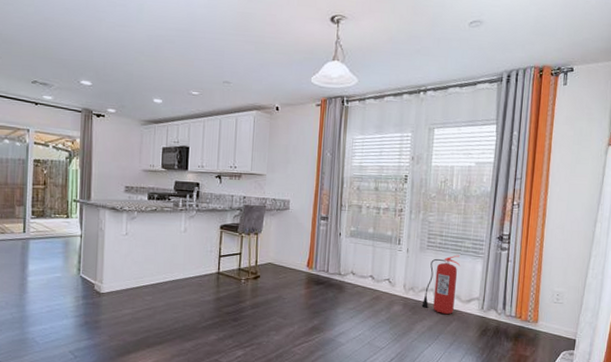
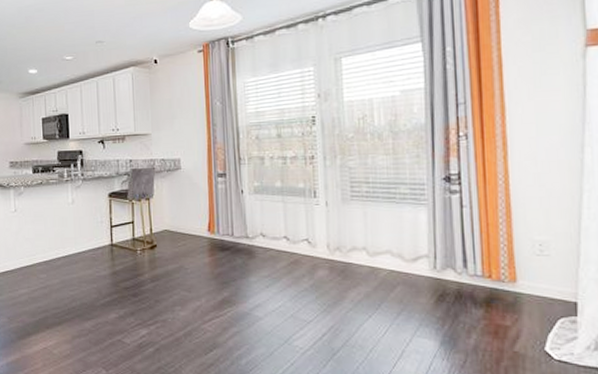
fire extinguisher: present [421,255,461,315] -> none [353,204,398,278]

